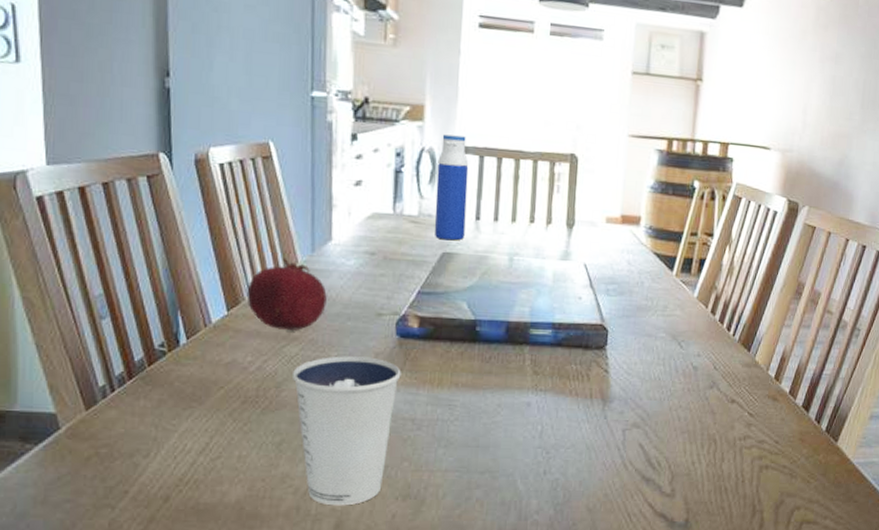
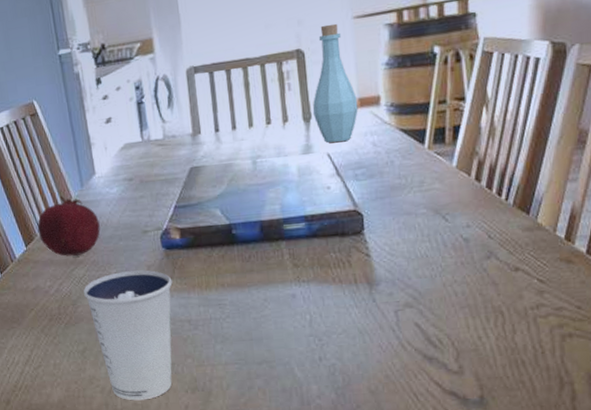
water bottle: present [434,134,469,241] -> none [172,57,208,156]
bottle: none [577,136,620,255] -> present [313,24,358,143]

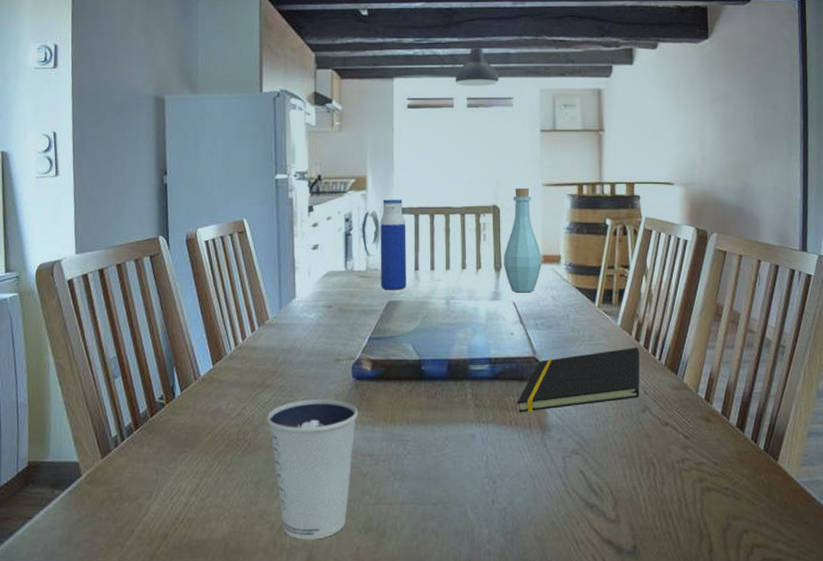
fruit: present [37,195,100,256] -> none [228,315,293,379]
water bottle: none [172,57,208,156] -> present [380,199,406,290]
notepad: none [339,189,483,269] -> present [517,348,640,413]

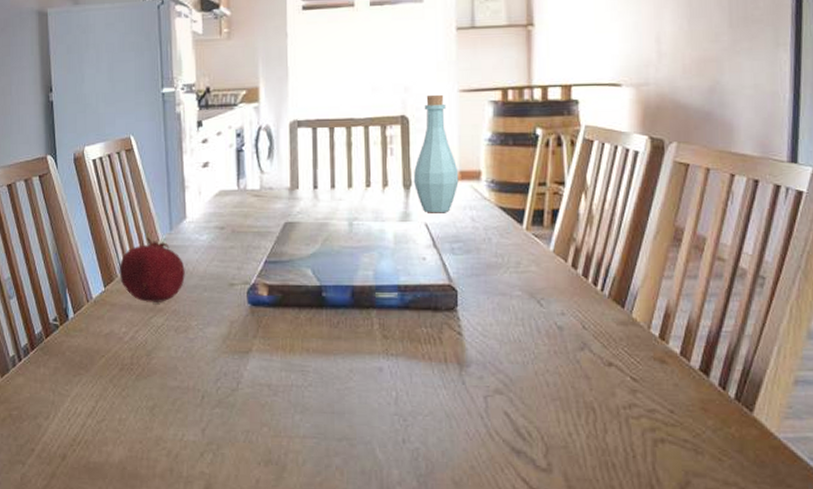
fruit: none [228,315,293,379] -> present [119,237,185,302]
dixie cup: present [267,399,359,540] -> none [160,325,255,469]
water bottle: present [380,199,406,290] -> none [274,111,304,210]
notepad: present [517,348,640,413] -> none [430,276,578,346]

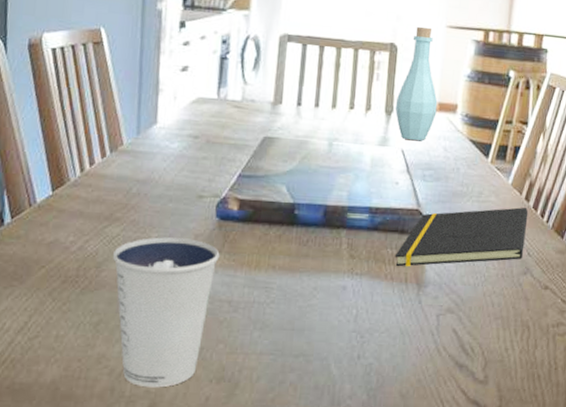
fruit: present [119,237,185,302] -> none [71,140,150,211]
dixie cup: none [160,325,255,469] -> present [113,237,220,388]
notepad: none [430,276,578,346] -> present [394,207,529,267]

